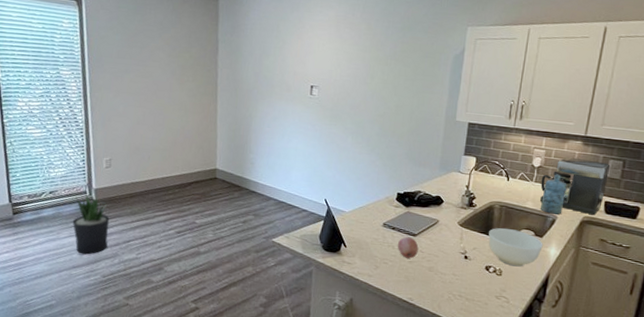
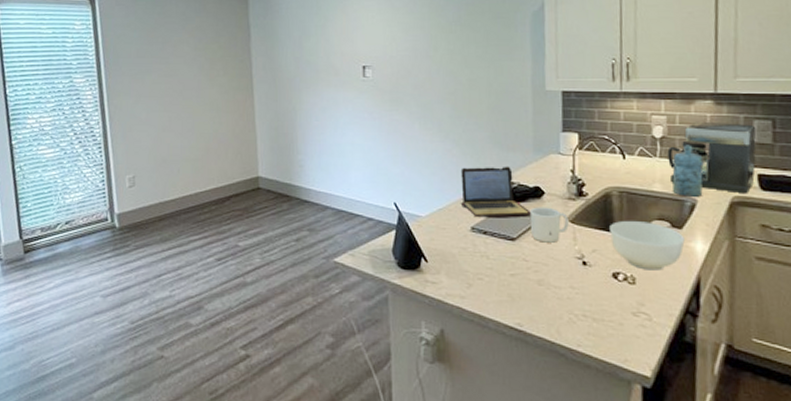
planter: present [72,193,110,254] -> none [92,221,136,296]
laptop: none [377,176,431,219] -> present [460,166,531,218]
fruit: present [397,236,419,259] -> none [492,242,521,271]
mug: none [428,212,459,240] -> present [529,207,569,243]

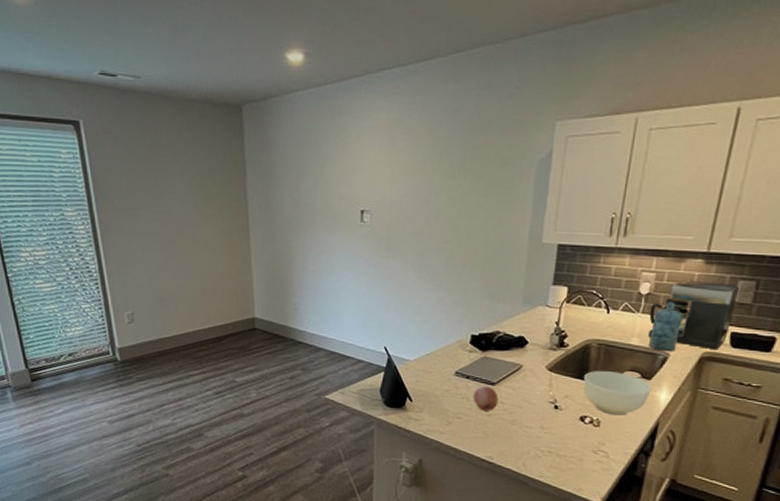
laptop: present [460,166,531,218] -> none [447,315,513,365]
fruit: none [492,242,521,271] -> present [472,386,499,411]
mug: present [529,207,569,243] -> none [510,355,547,388]

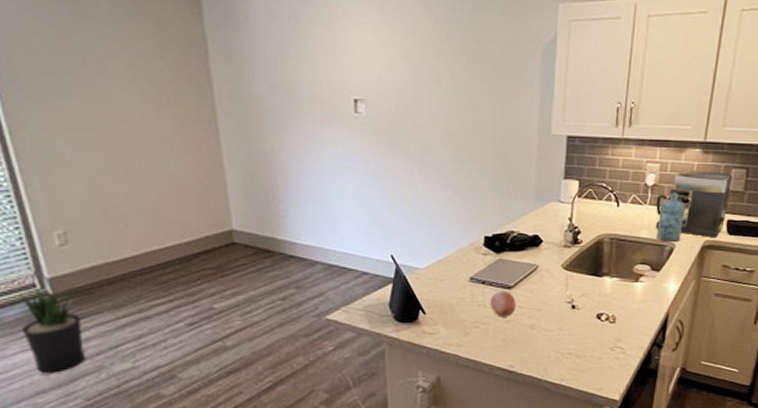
planter: none [97,354,139,422] -> present [19,287,85,374]
bowl: present [583,371,652,416] -> none [598,266,661,310]

